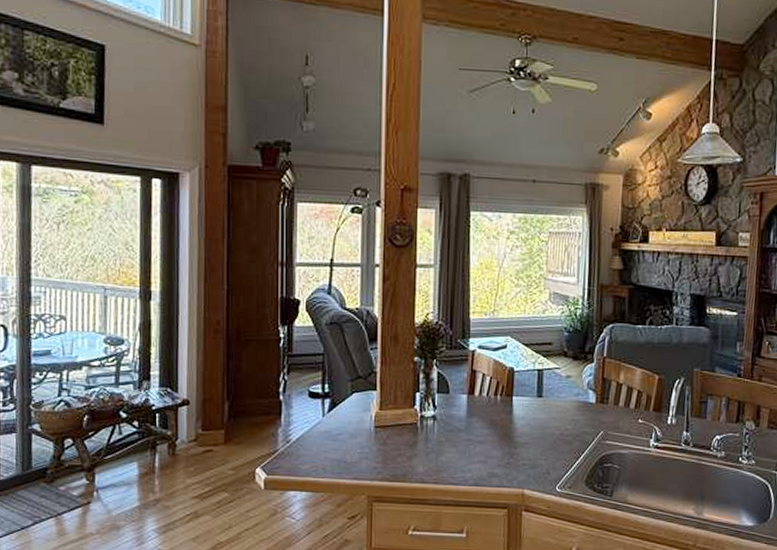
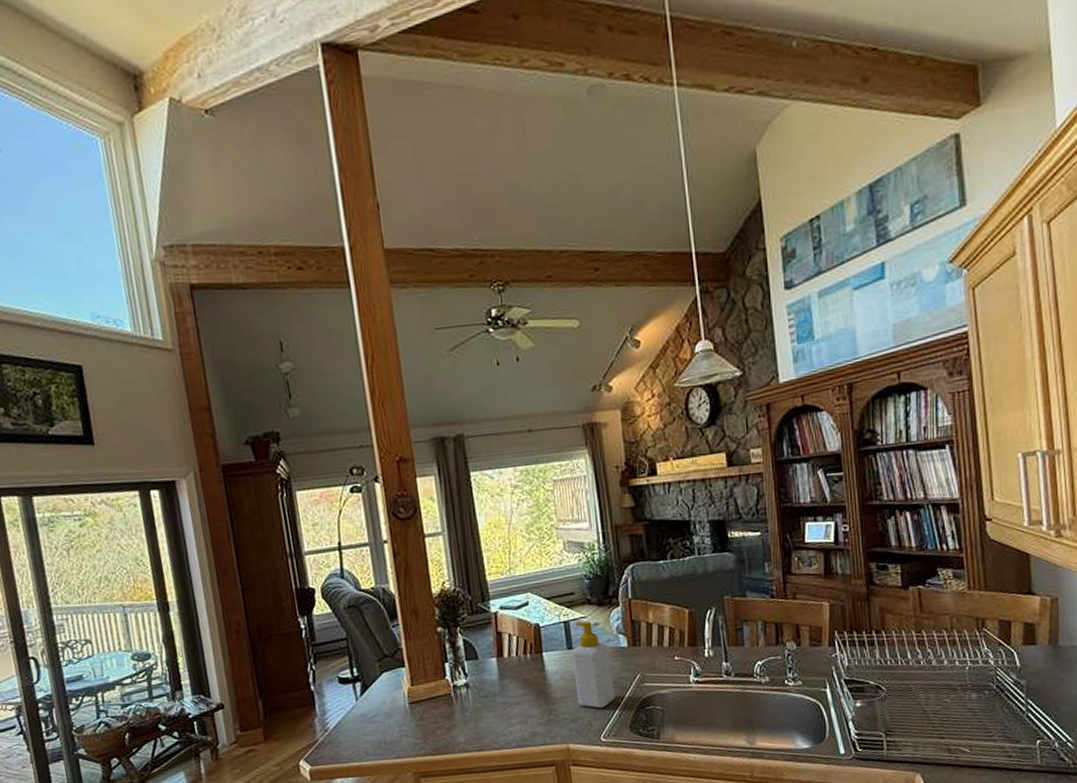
soap bottle: none [539,371,578,459] -> present [572,621,615,709]

